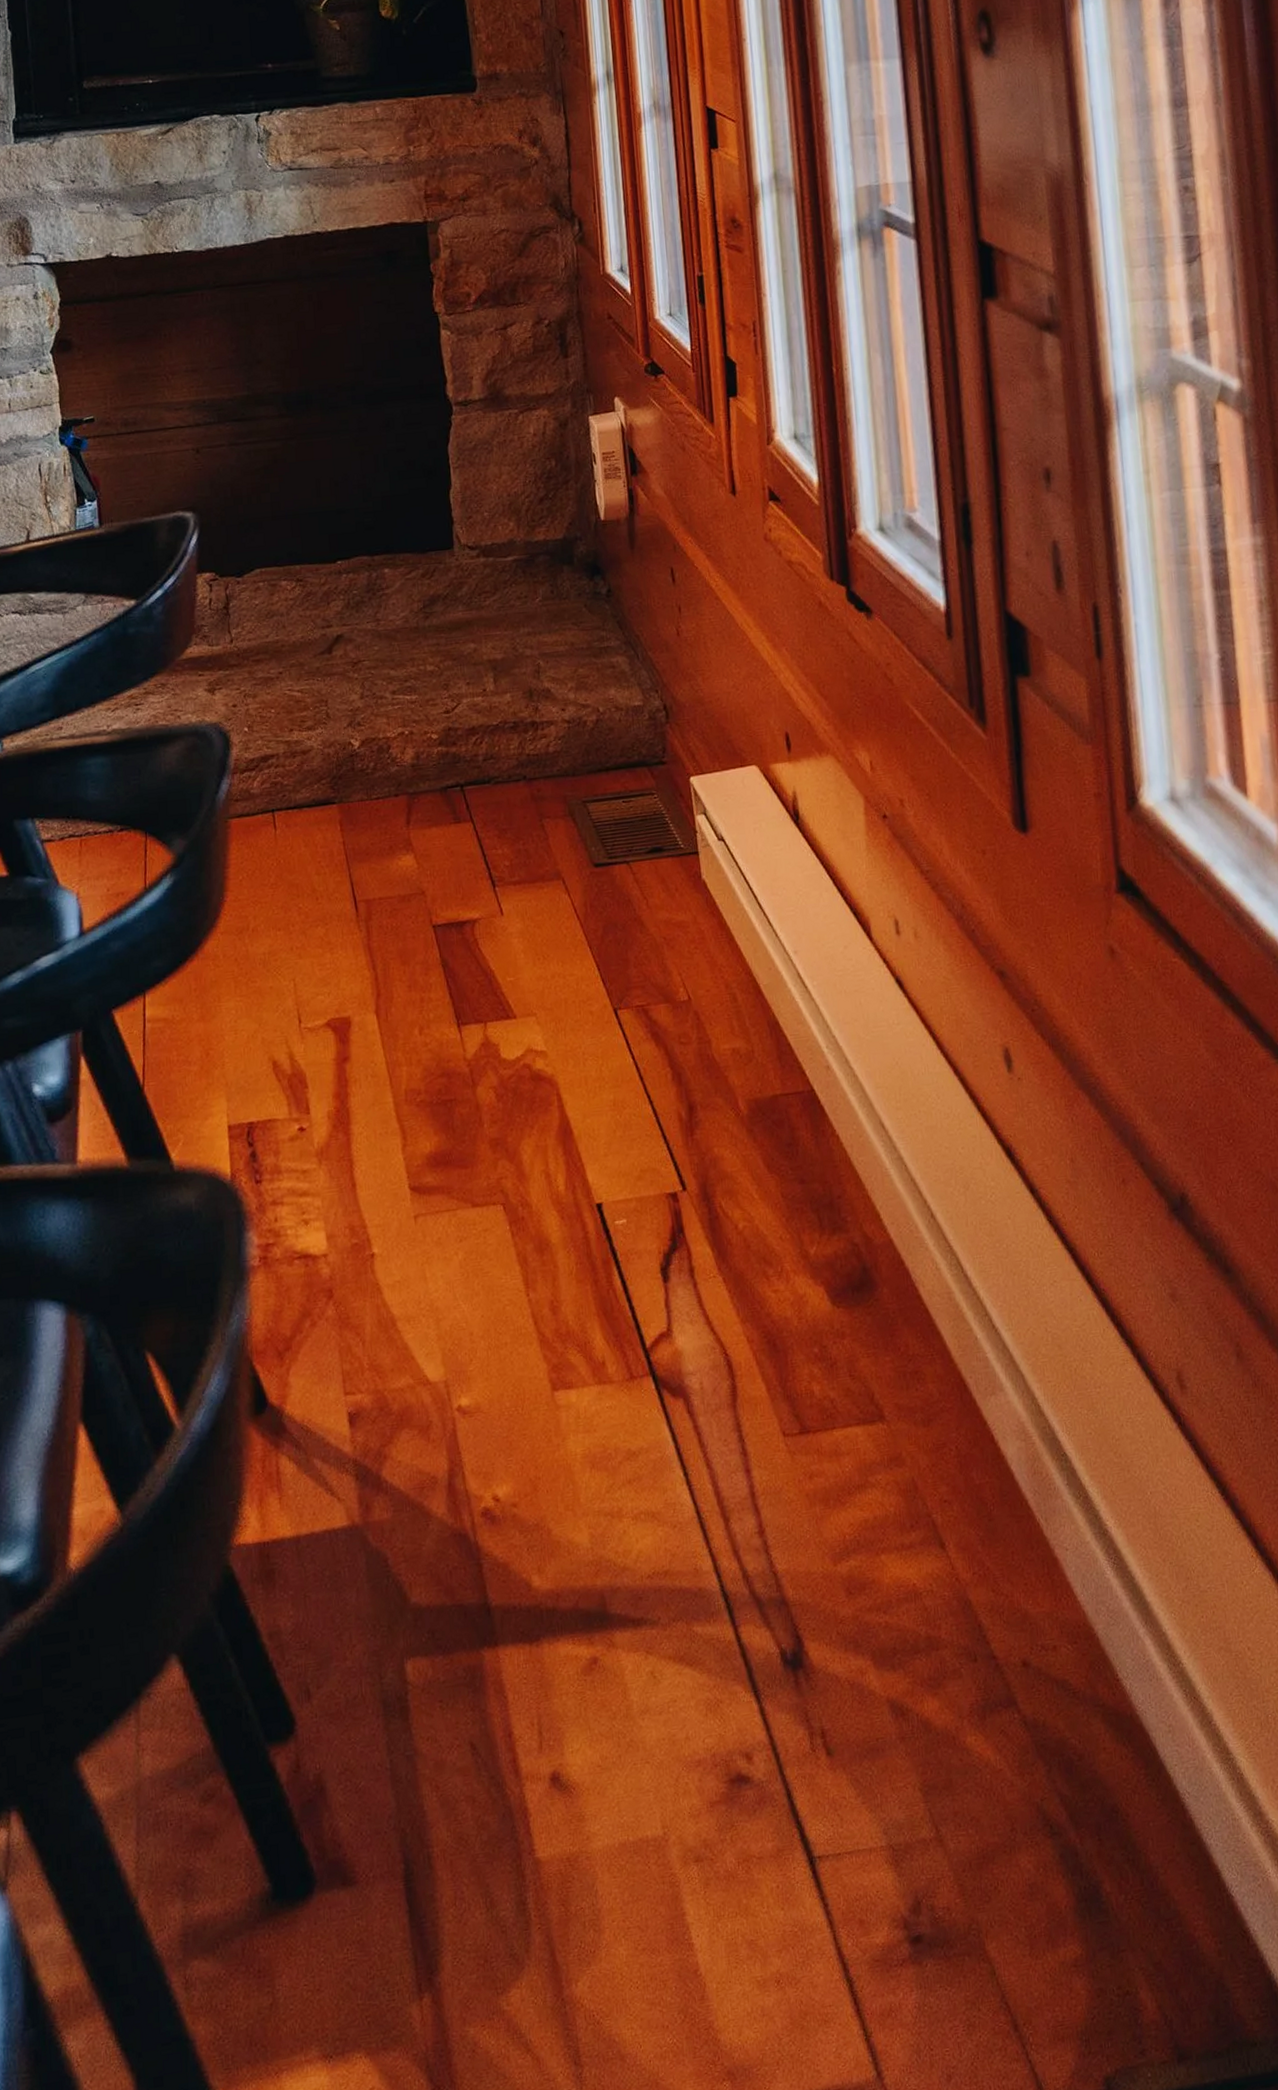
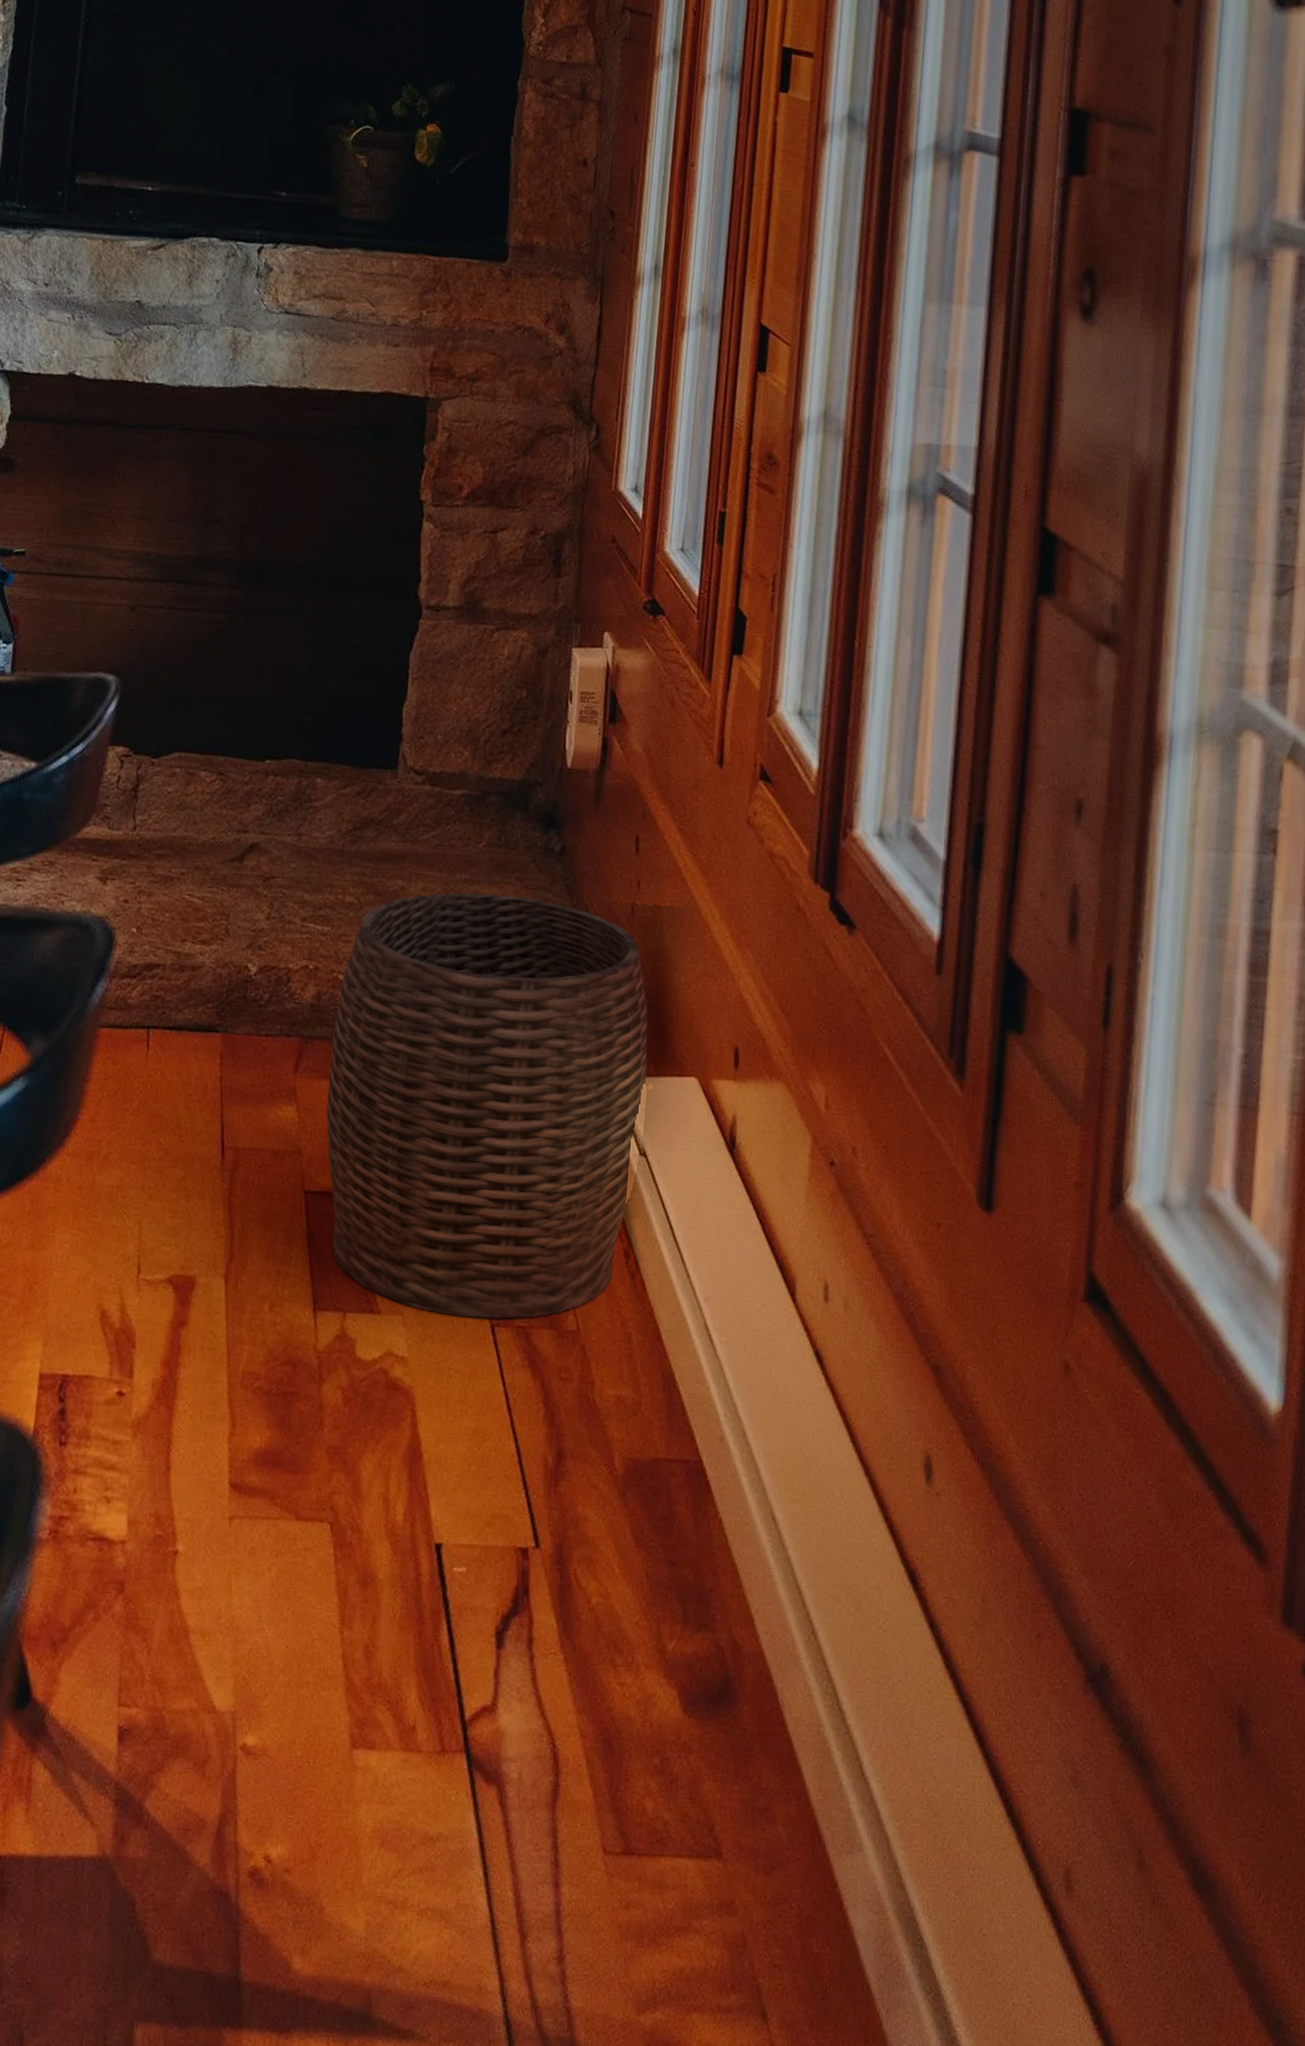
woven basket: none [435,638,715,1008] -> present [326,892,648,1319]

